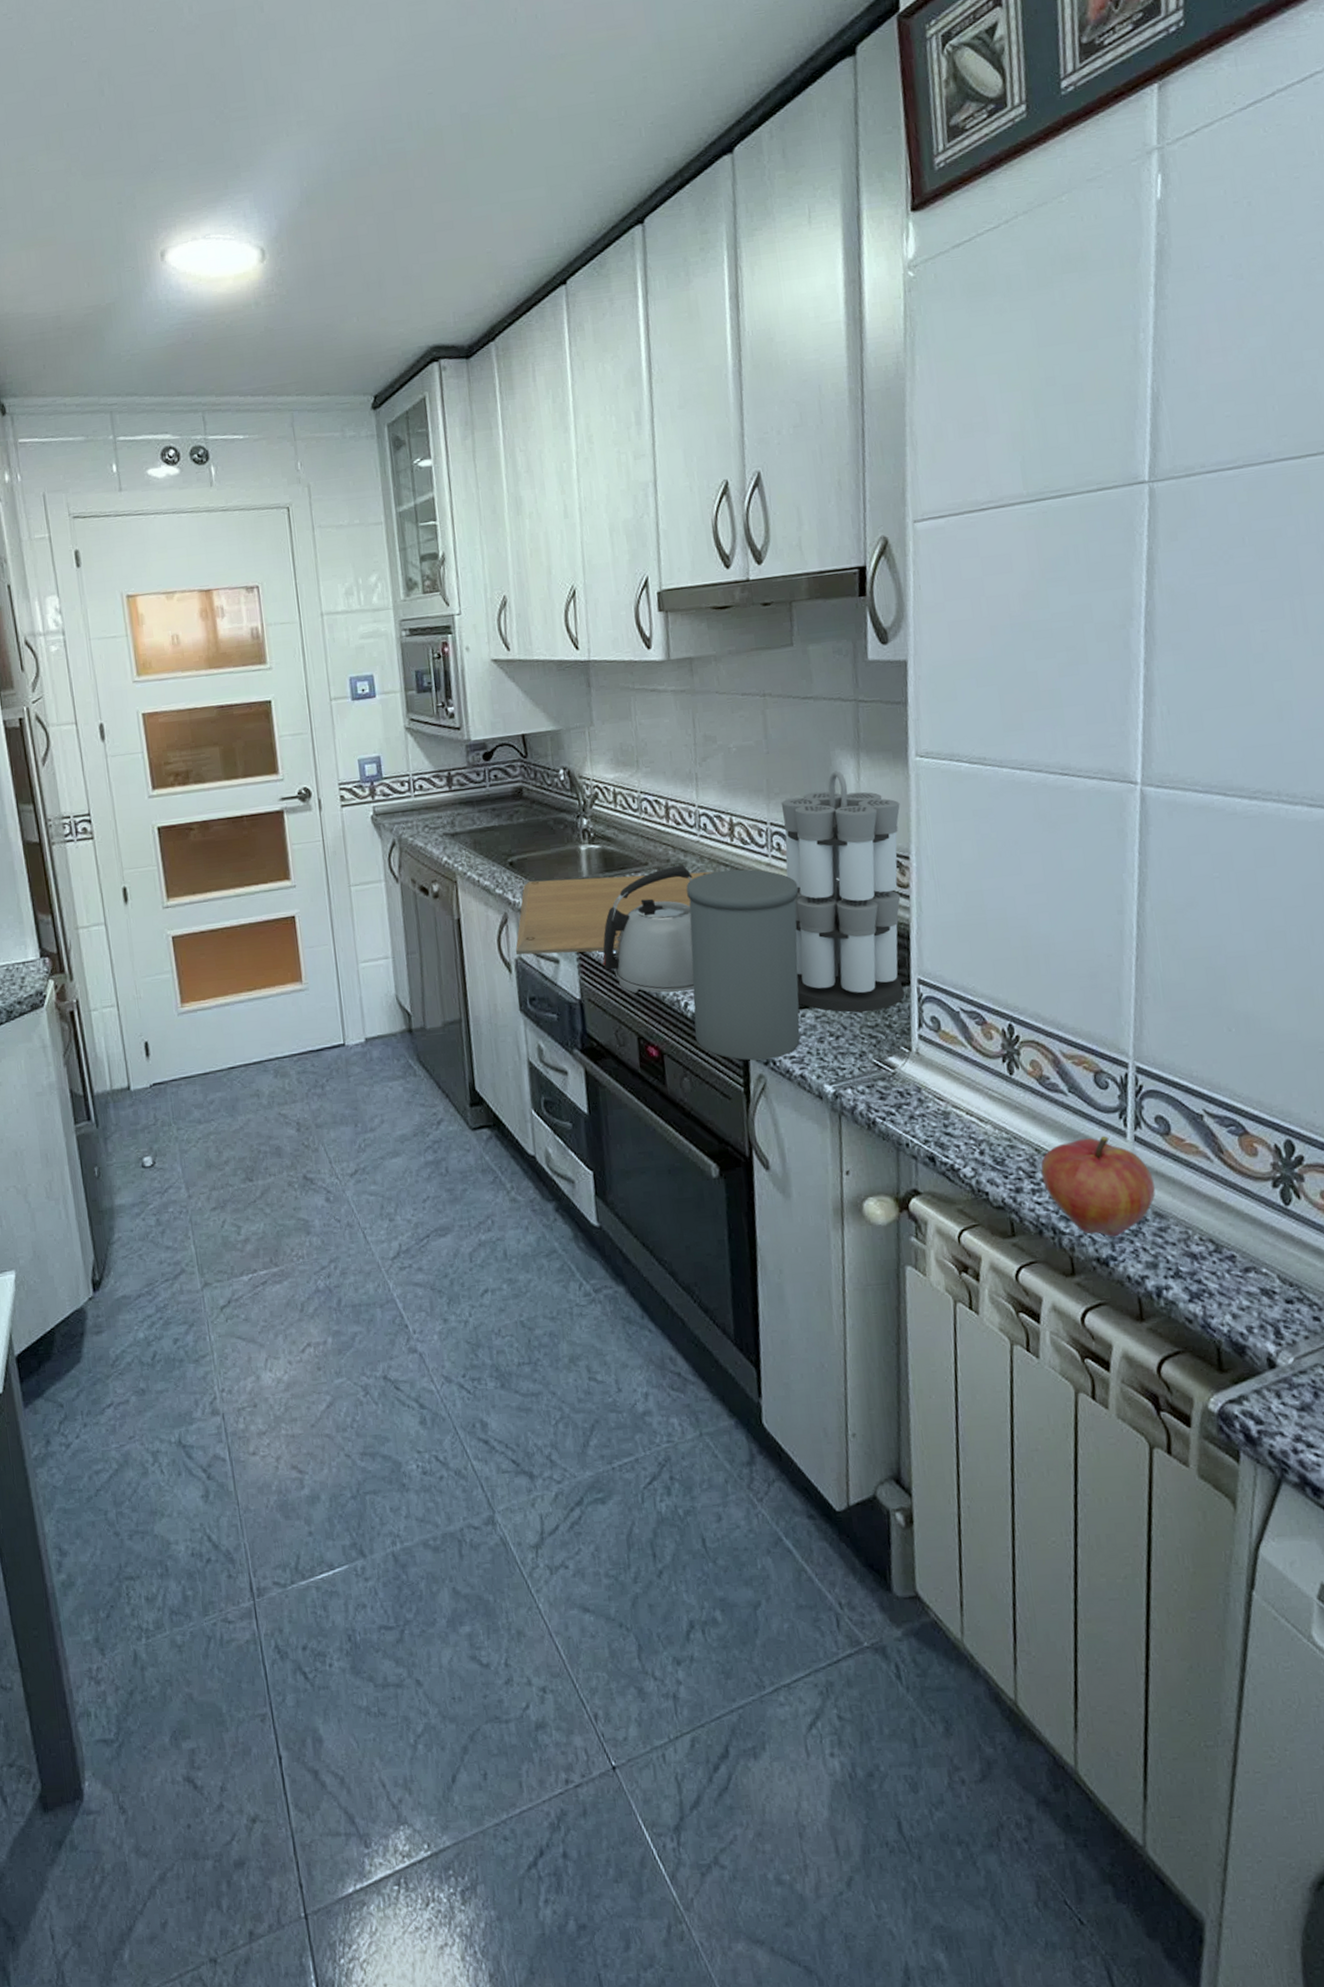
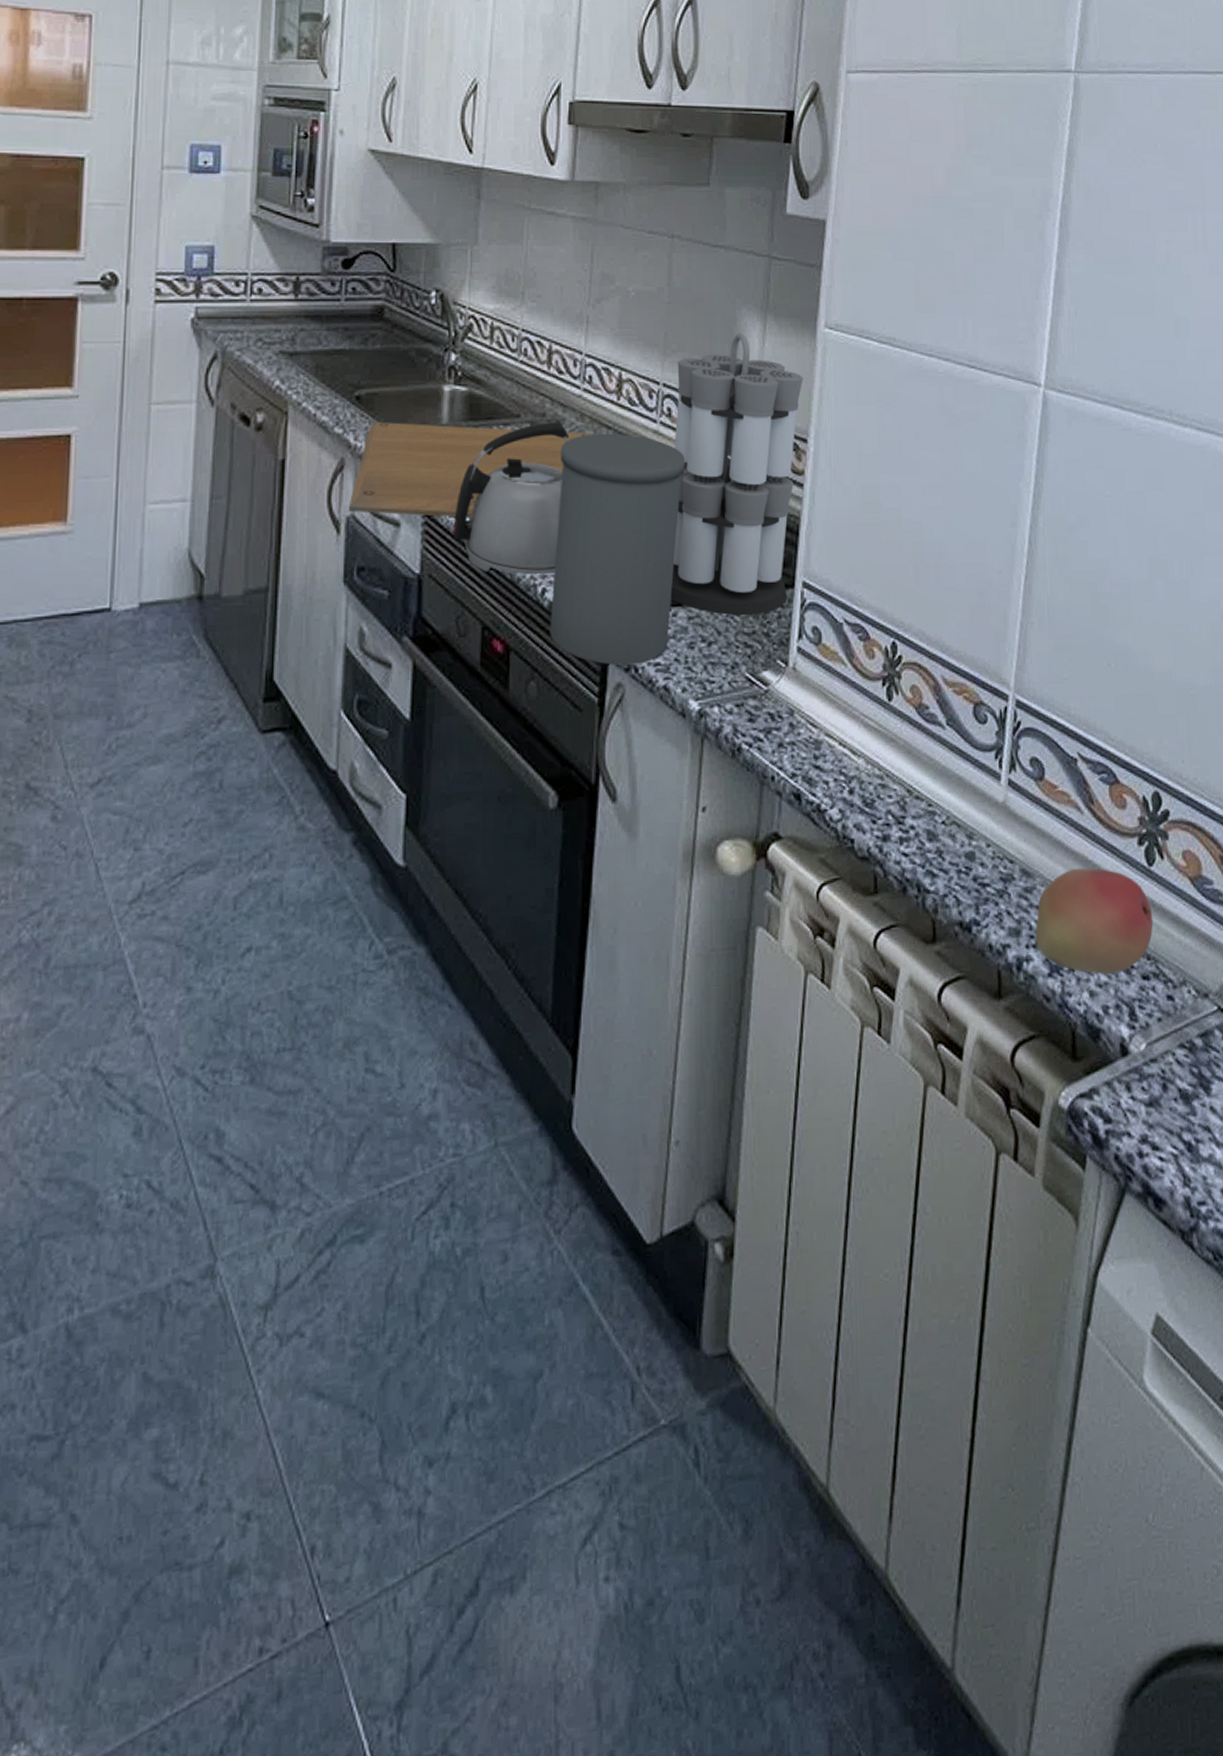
fruit: present [1040,1135,1156,1238] -> none [911,777,1024,898]
fruit: none [1172,1209,1294,1300] -> present [1035,868,1154,975]

